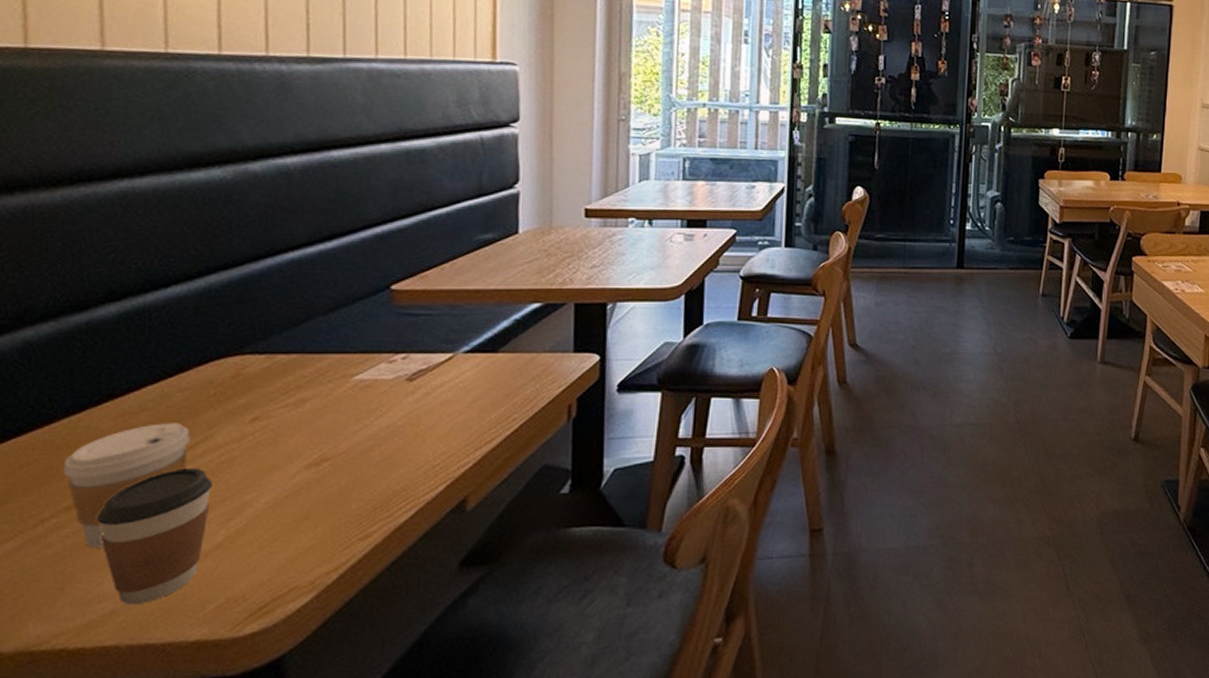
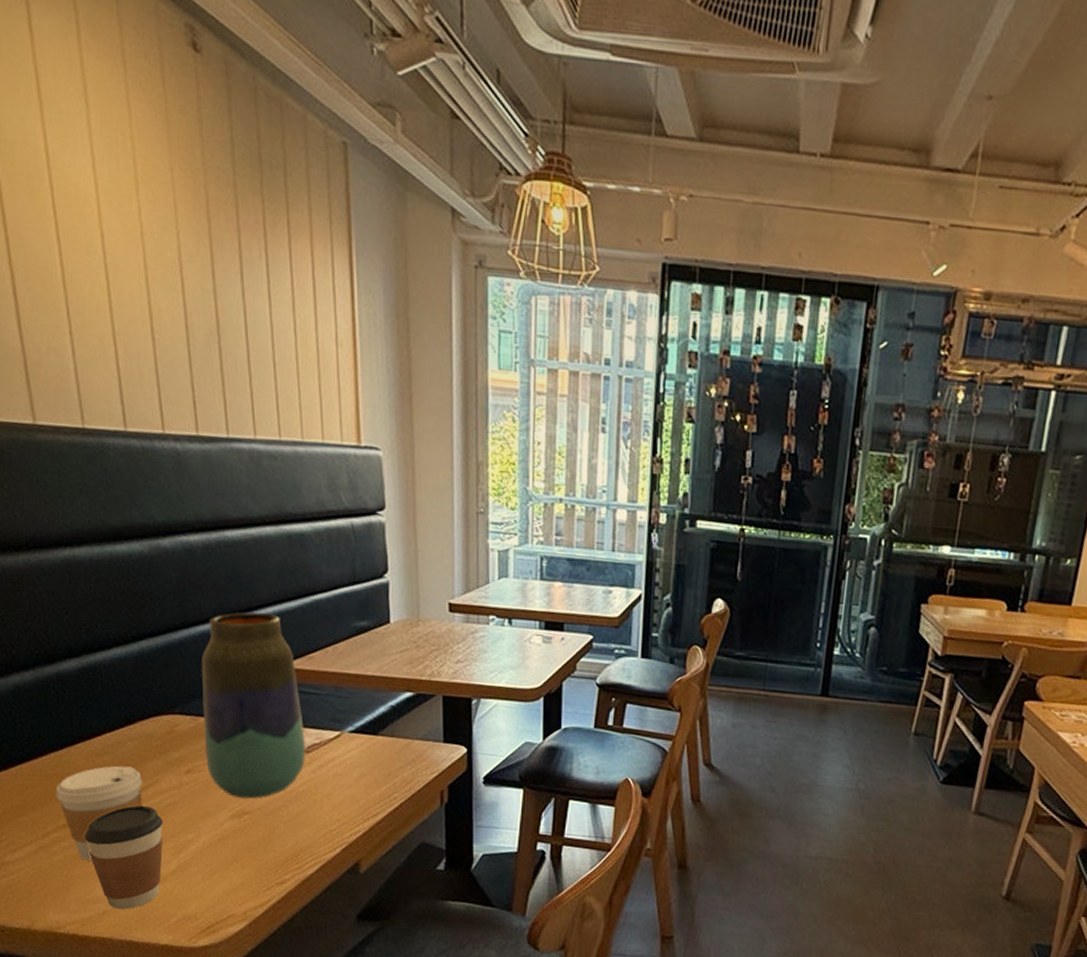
vase: none [279,233,410,443] -> present [202,612,305,799]

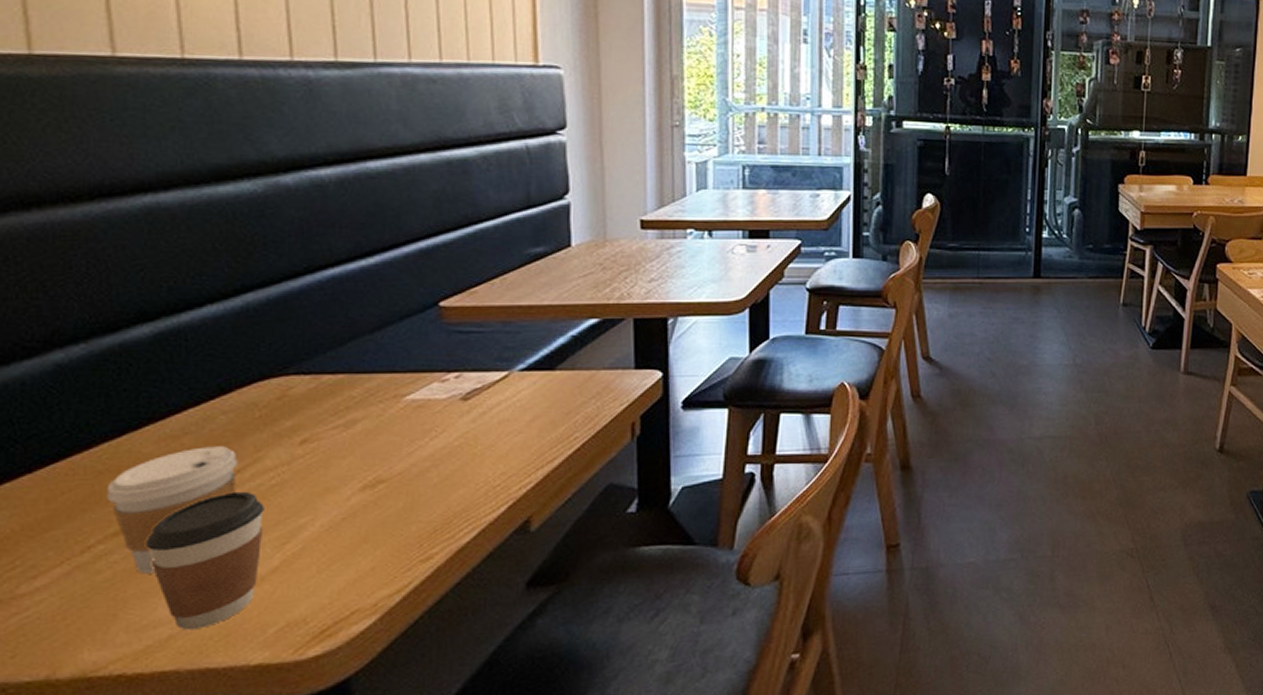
vase: present [202,612,305,799] -> none [328,247,463,464]

